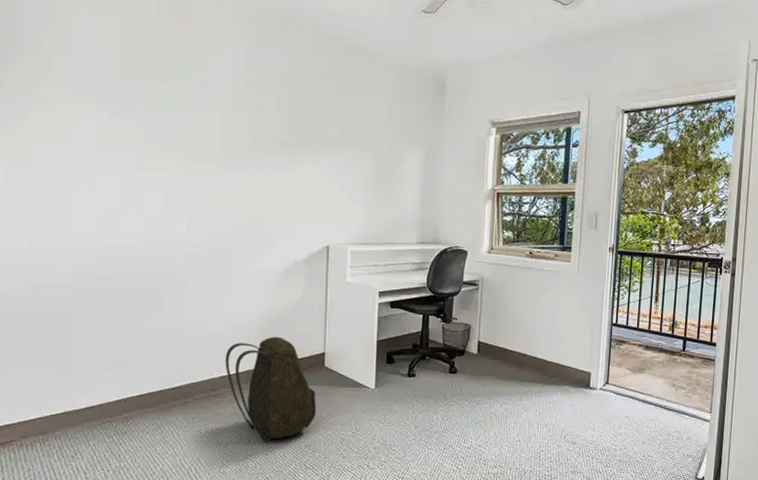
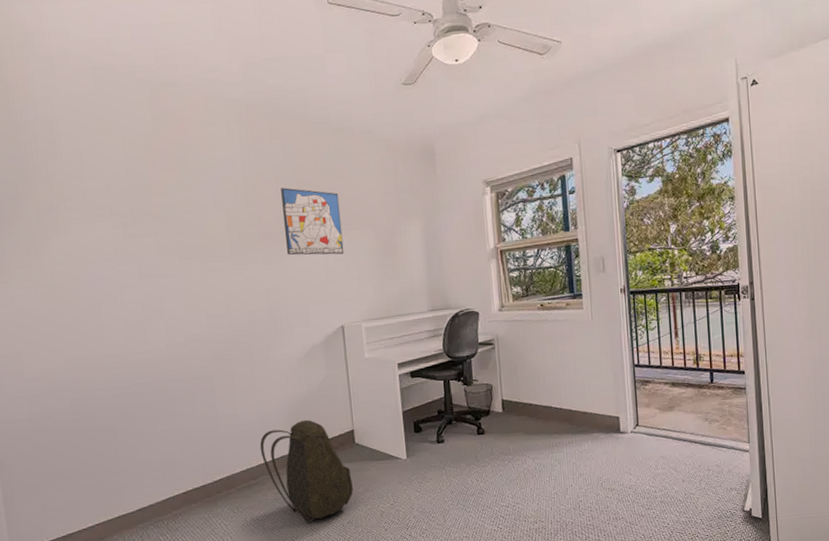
wall art: none [281,97,342,173] -> present [281,187,344,256]

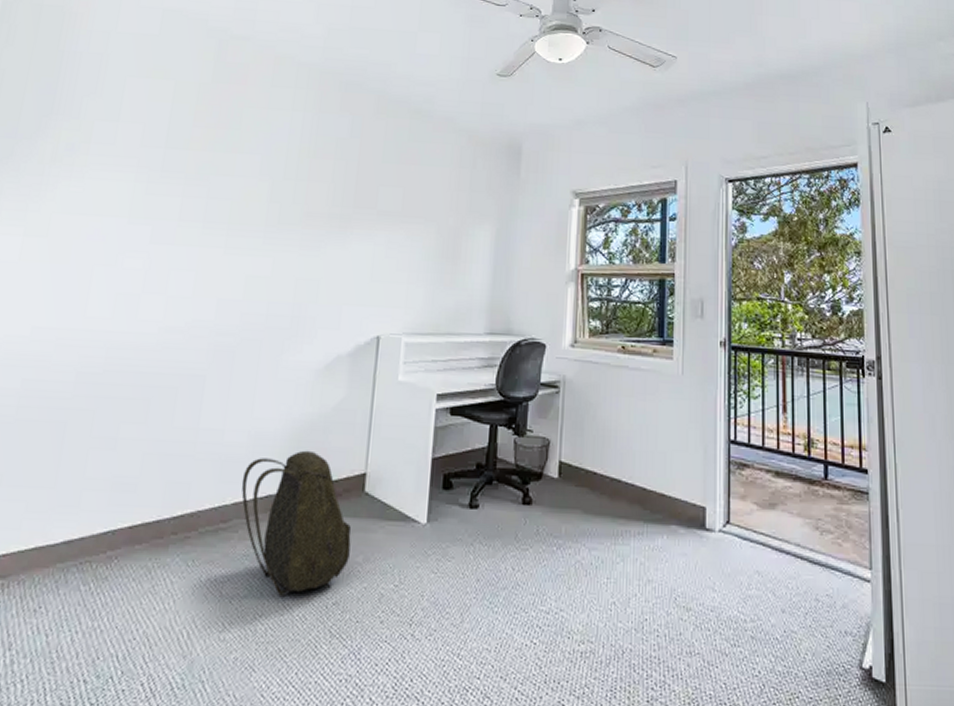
wall art: present [281,187,344,256] -> none [331,165,404,250]

